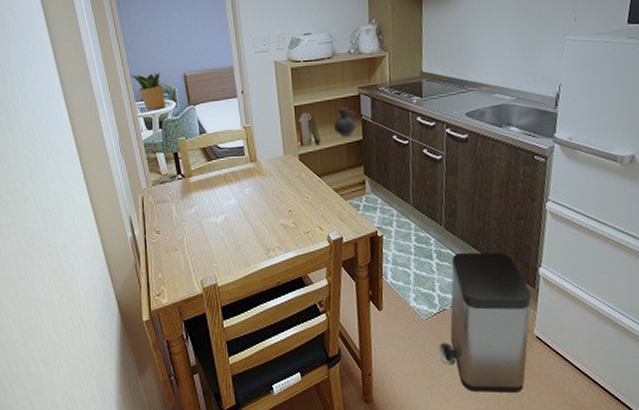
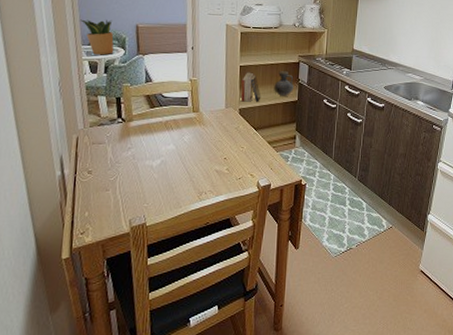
pedal bin: present [440,252,532,393] -> none [344,200,421,318]

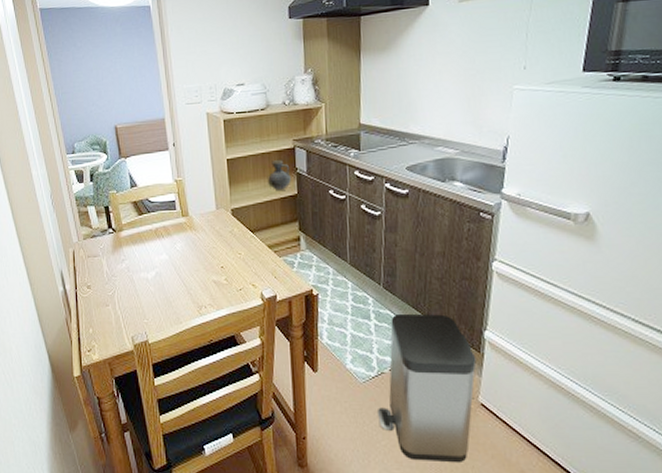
potted plant: present [80,19,114,55] -> none [62,124,97,163]
books: present [240,72,261,102] -> none [230,165,255,201]
pedal bin: none [344,200,421,318] -> present [378,313,477,462]

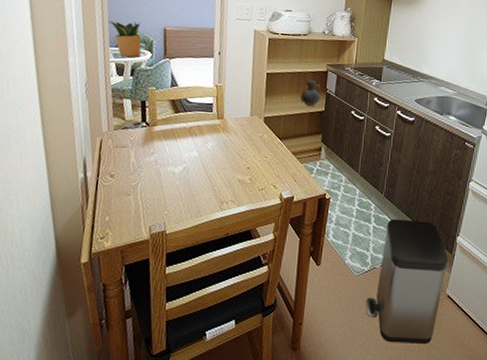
potted plant: none [62,124,97,163] -> present [109,21,141,58]

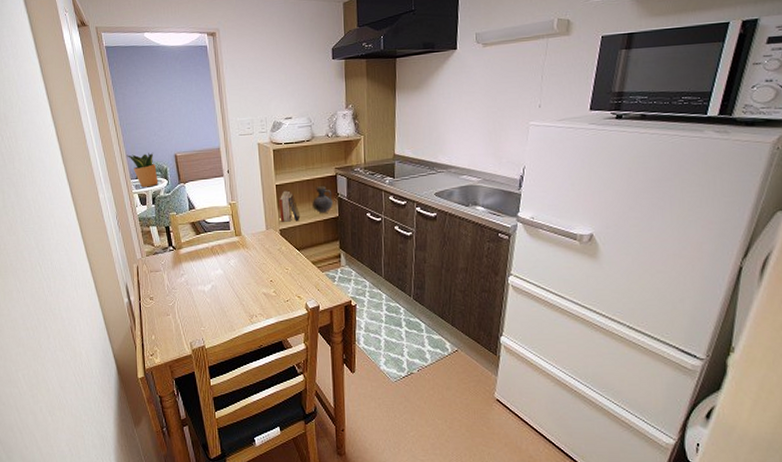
books: none [266,79,288,111] -> present [279,190,301,222]
pedal bin: present [366,218,449,344] -> none [407,321,493,449]

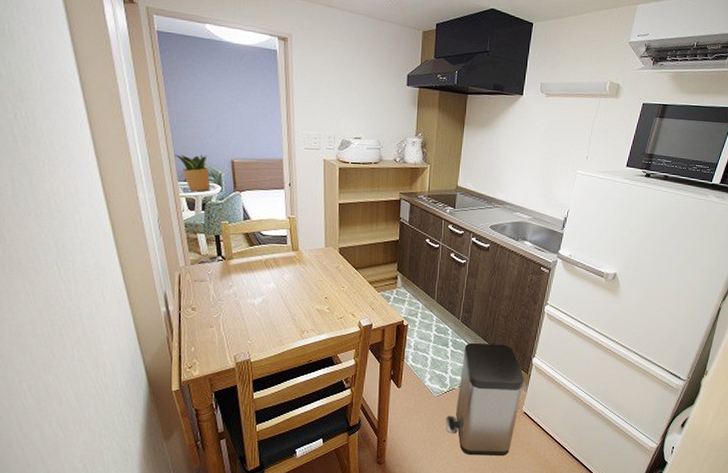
books: present [279,190,301,222] -> none [340,210,362,241]
ceramic jug: present [313,186,333,213] -> none [374,209,395,235]
pedal bin: none [407,321,493,449] -> present [446,342,525,456]

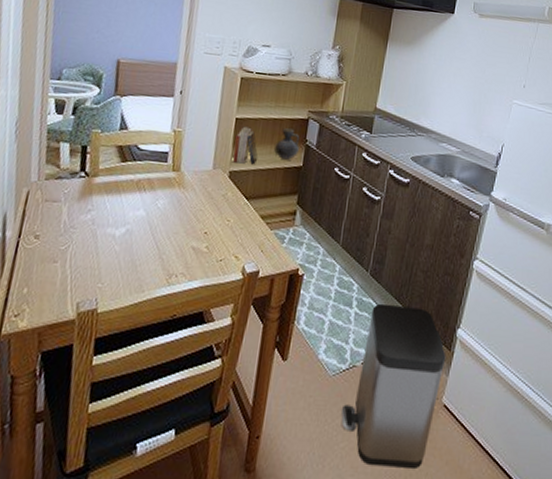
potted plant: present [175,154,211,192] -> none [52,48,91,94]
books: none [340,210,362,241] -> present [233,126,259,165]
ceramic jug: none [374,209,395,235] -> present [274,128,299,160]

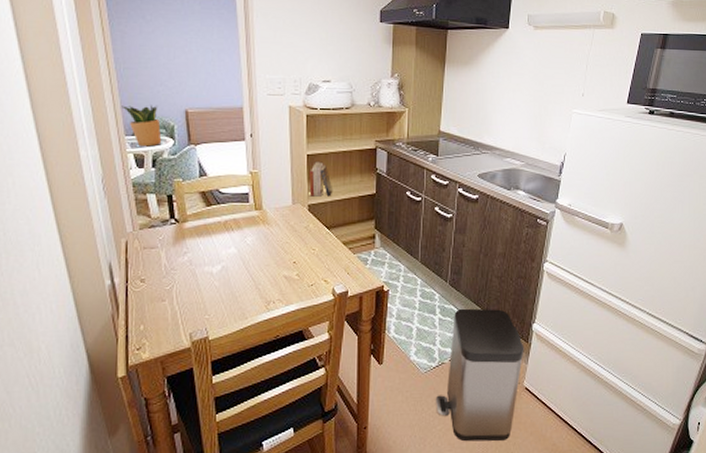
potted plant: none [52,48,91,94] -> present [121,105,162,147]
ceramic jug: present [274,128,299,160] -> none [348,159,370,189]

